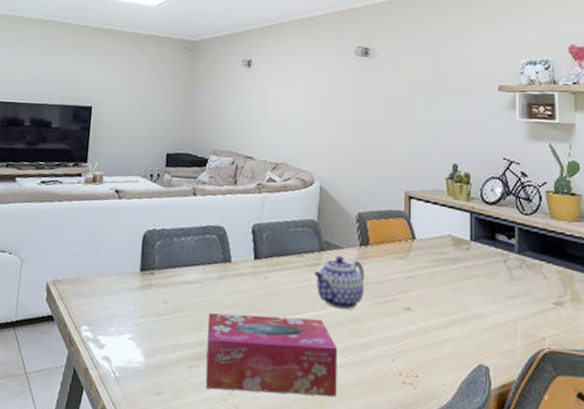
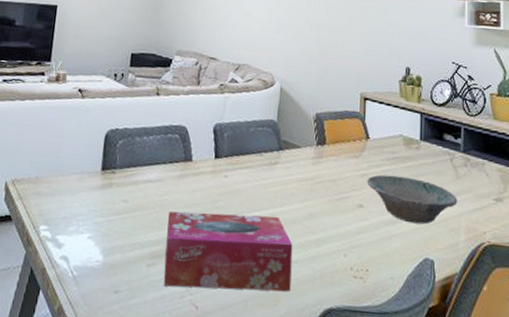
teapot: present [314,255,365,310] -> none [273,155,321,207]
bowl: none [414,276,513,329] -> present [367,174,458,224]

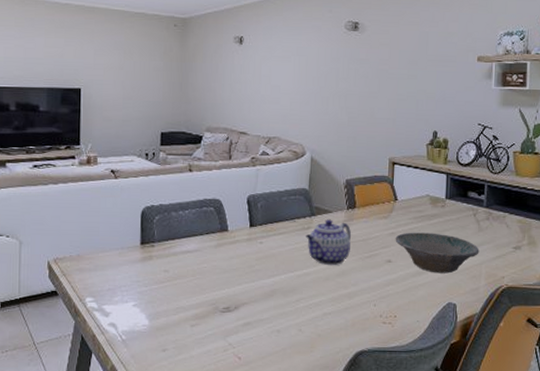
tissue box: present [164,211,293,292] -> none [207,275,327,343]
teapot: none [273,155,321,207] -> present [306,219,352,266]

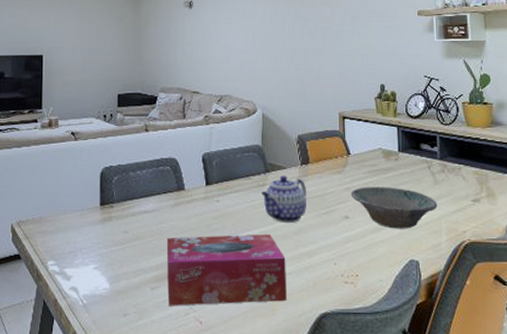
tissue box: none [207,275,327,343] -> present [166,233,287,306]

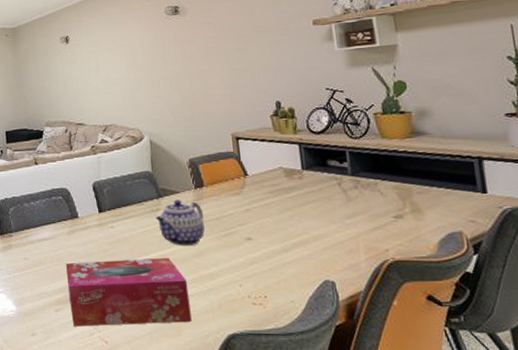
bowl: present [351,187,438,229] -> none [251,206,353,249]

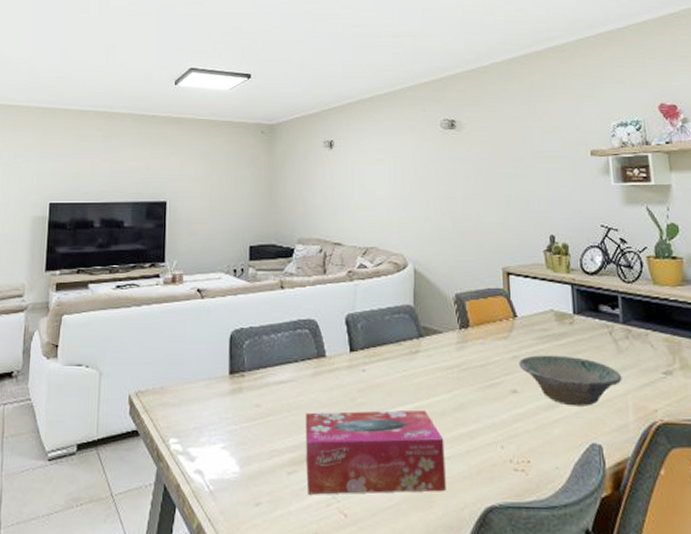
teapot: present [156,200,205,247] -> none [414,341,468,398]
bowl: none [251,206,353,249] -> present [519,355,622,406]

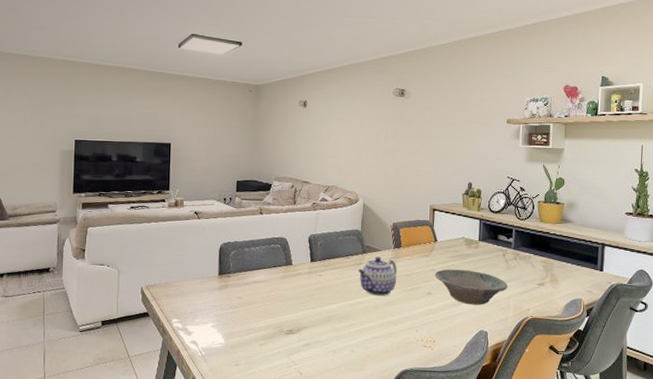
tissue box: present [305,409,446,495] -> none [273,304,376,360]
teapot: none [414,341,468,398] -> present [358,256,398,297]

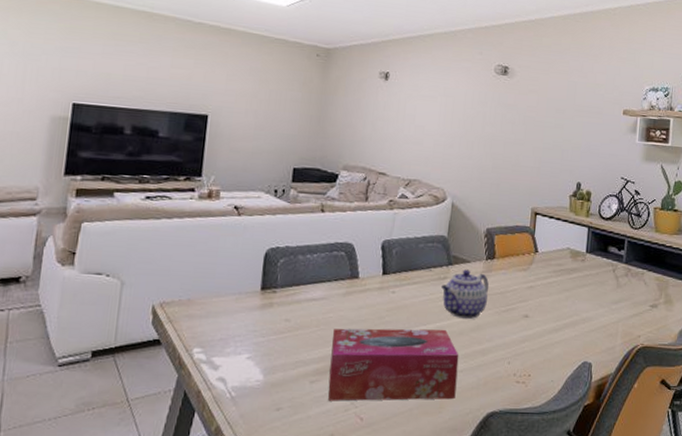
tissue box: none [273,304,376,360] -> present [328,328,459,401]
bowl: present [435,269,508,305] -> none [533,286,617,331]

